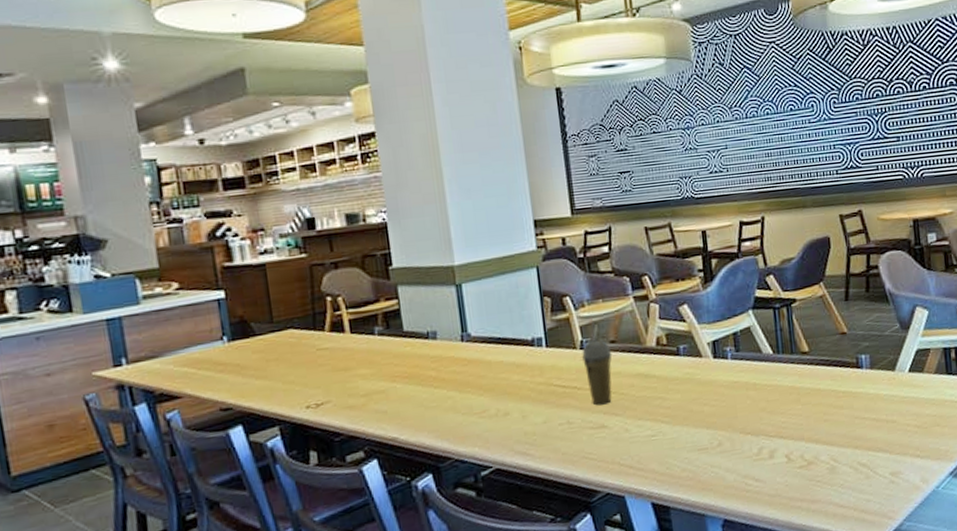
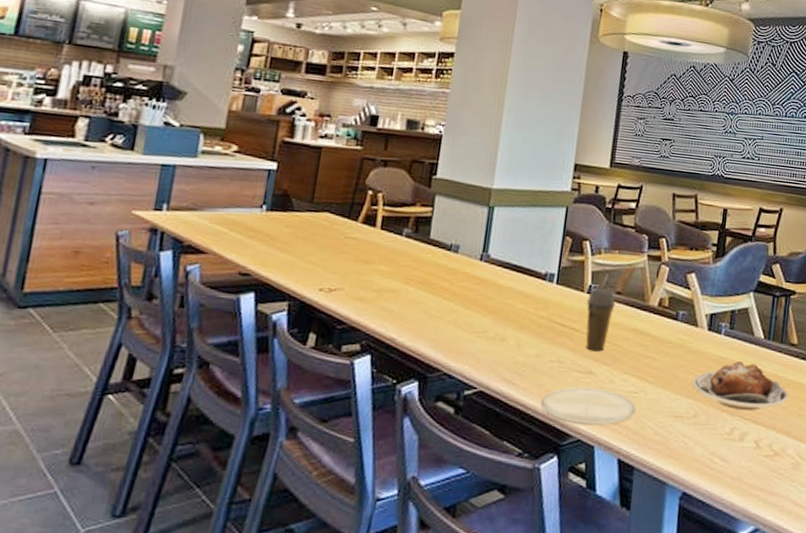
plate: none [560,439,659,480] -> present [540,387,637,426]
pastry: none [708,380,811,430] -> present [692,360,789,410]

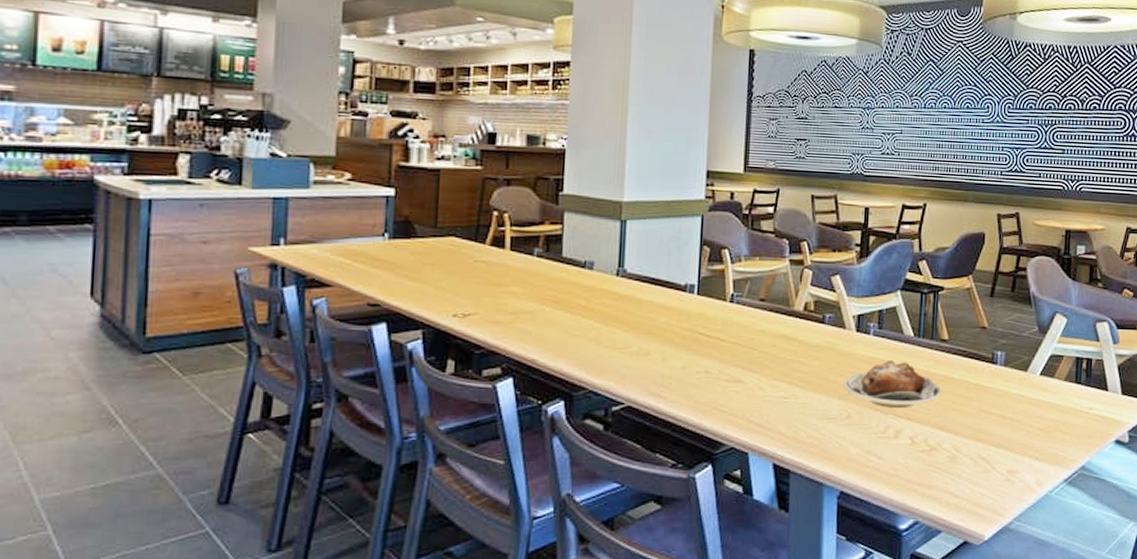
plate: present [540,387,637,426] -> none [690,396,789,433]
beverage cup: present [585,269,616,352] -> none [730,276,760,360]

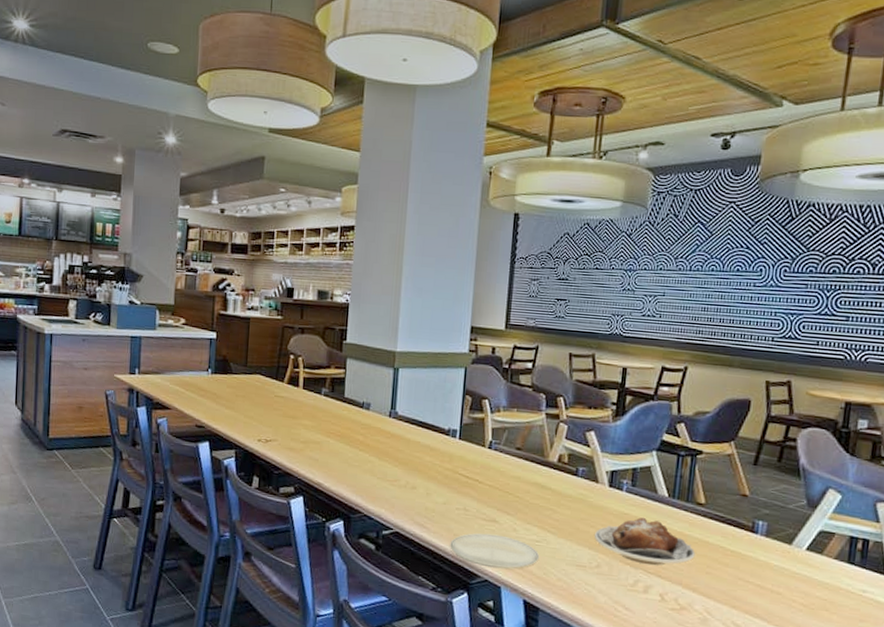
plate: none [690,396,789,433] -> present [450,533,540,570]

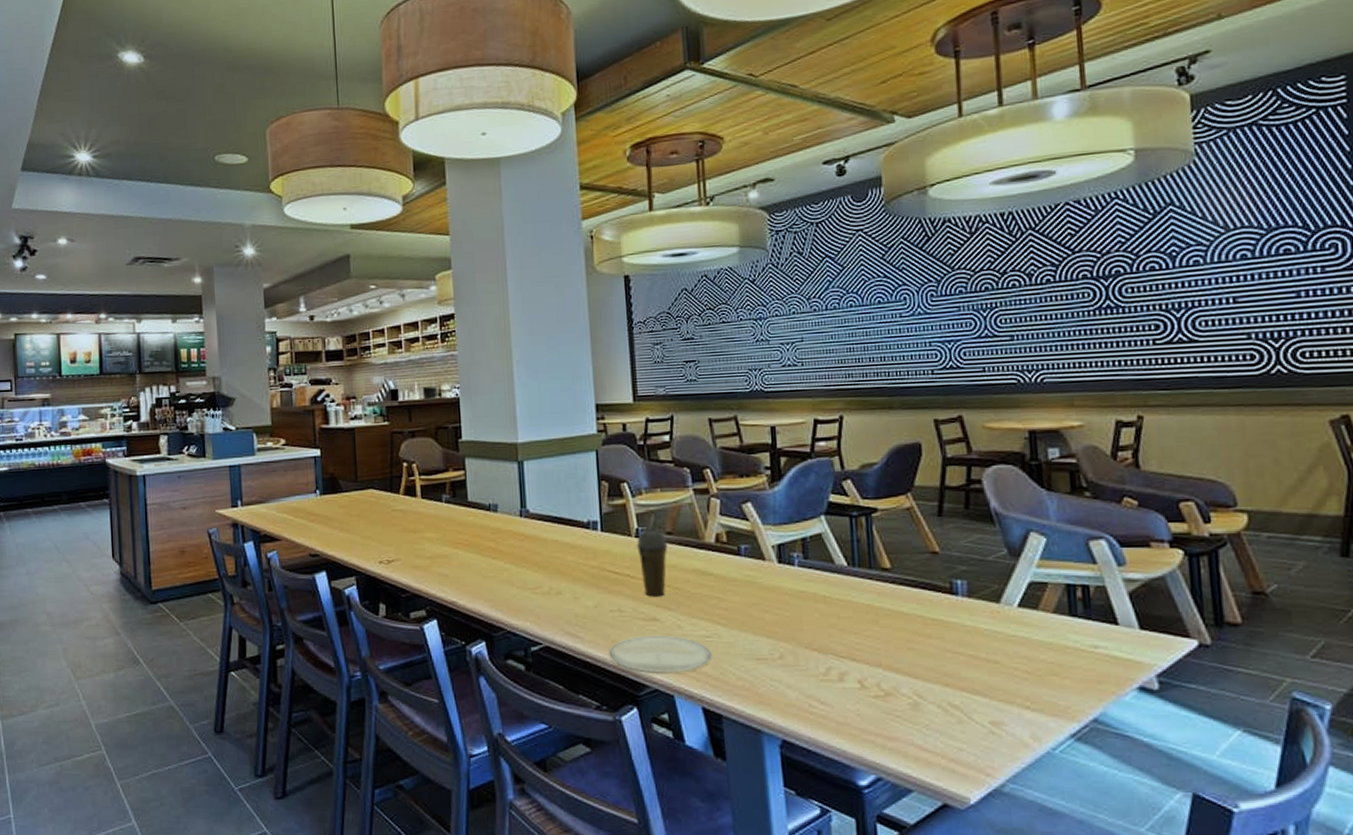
beverage cup: none [488,426,516,502] -> present [637,509,668,597]
pastry: present [593,517,696,565] -> none [770,592,891,647]

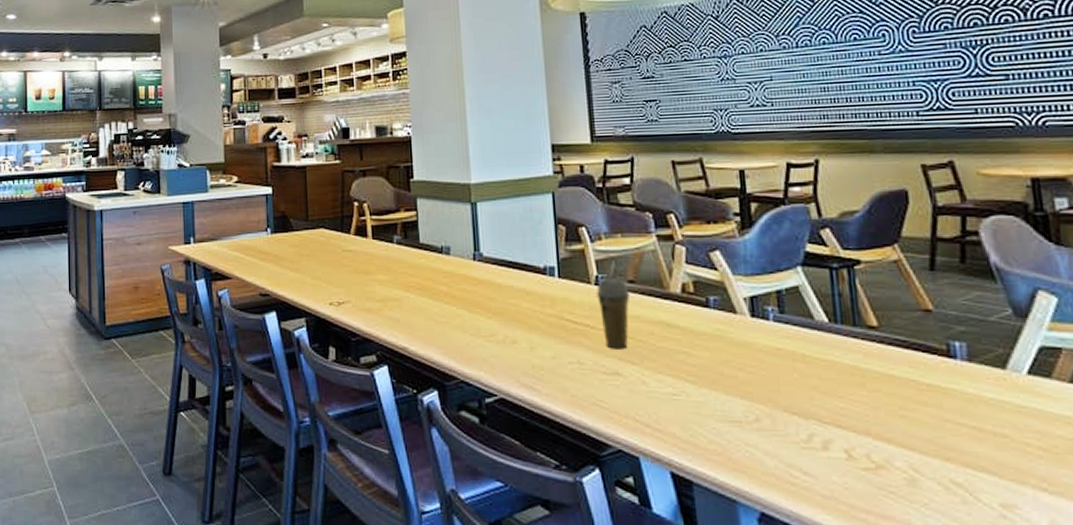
plate: present [609,635,713,675] -> none [568,390,681,435]

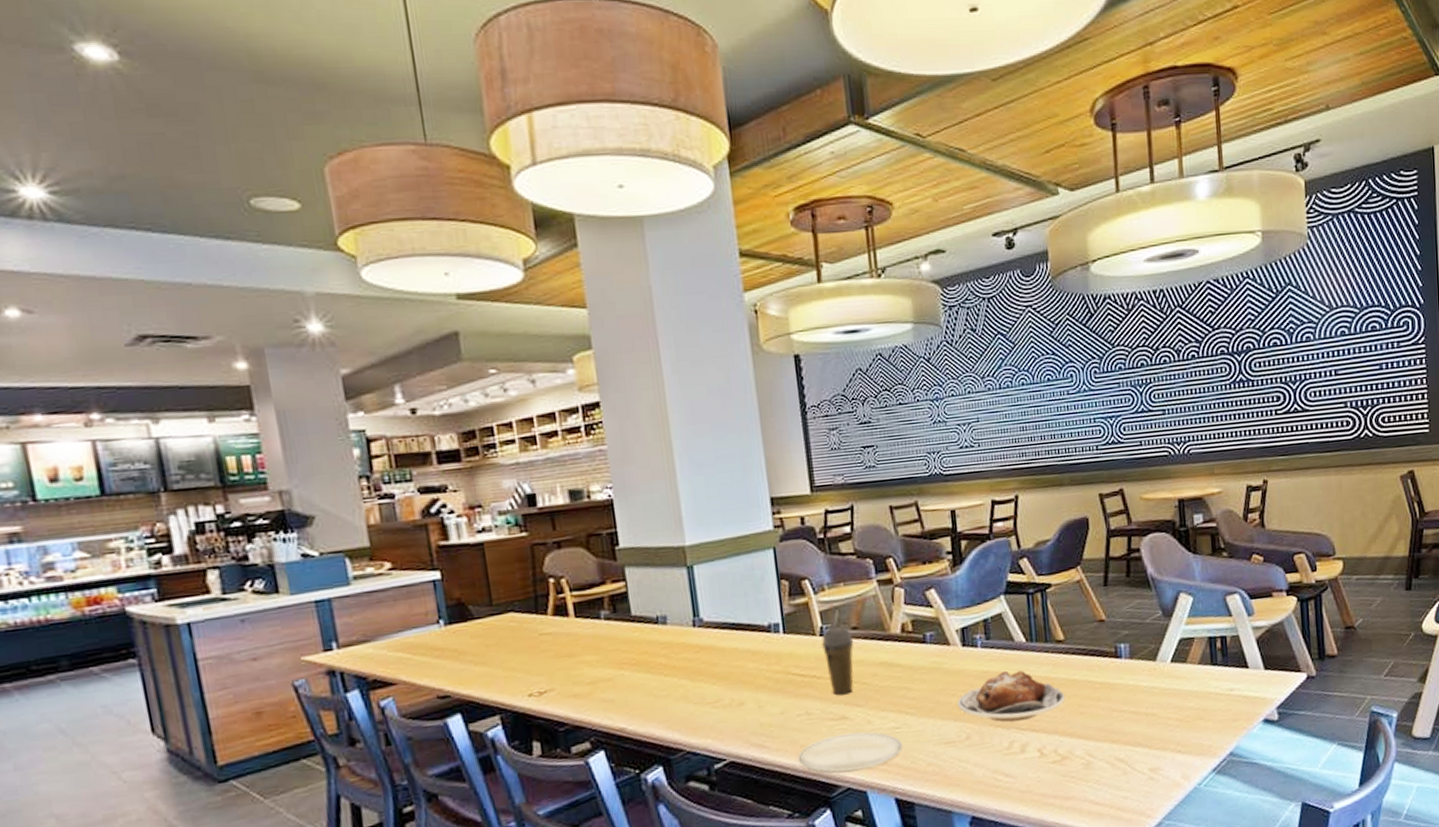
plate: none [568,390,681,435] -> present [798,731,903,774]
pastry: none [743,351,881,412] -> present [956,670,1066,722]

